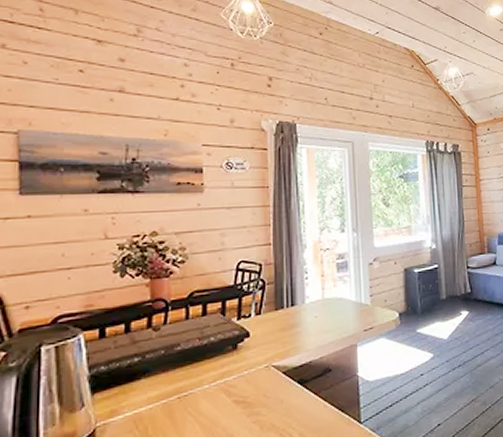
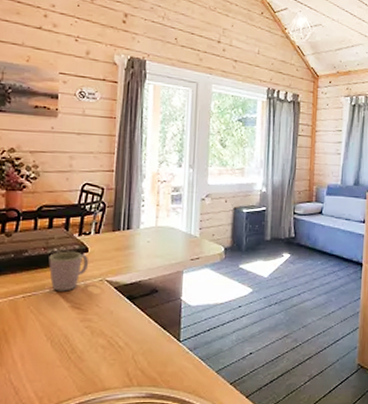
mug: none [205,338,252,386] -> present [48,251,89,292]

